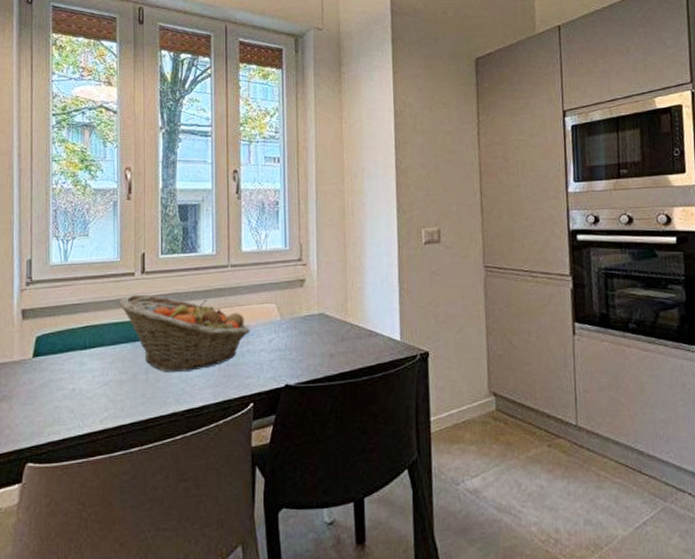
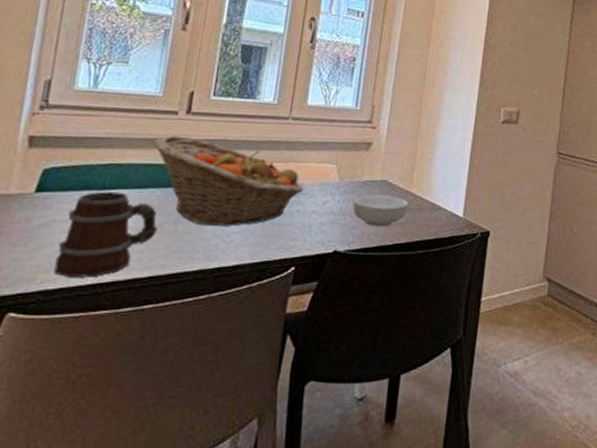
mug: none [57,350,132,430] -> present [54,191,157,278]
cereal bowl: none [296,327,347,358] -> present [353,194,409,227]

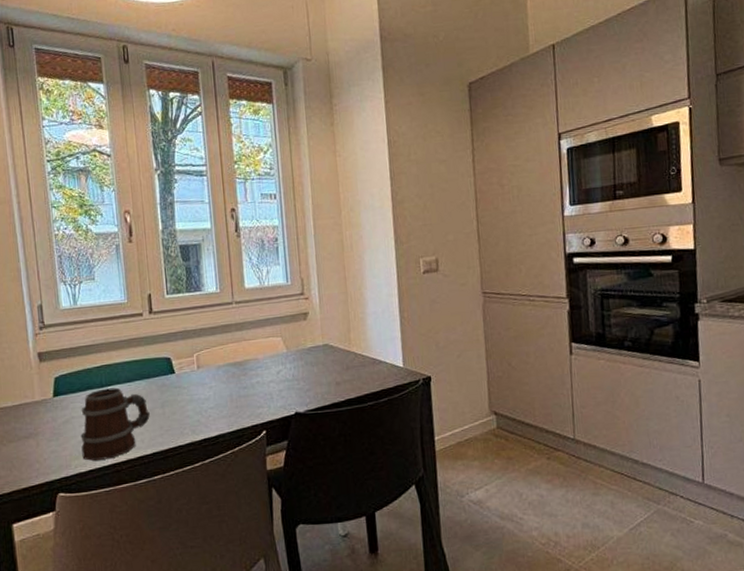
fruit basket: present [152,135,303,226] -> none [129,333,258,406]
cereal bowl: present [353,194,409,227] -> none [303,357,352,387]

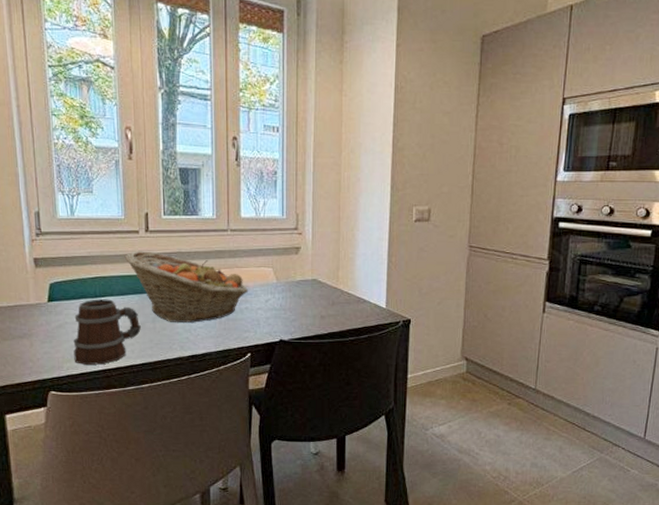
fruit basket: none [129,333,258,406] -> present [124,251,248,323]

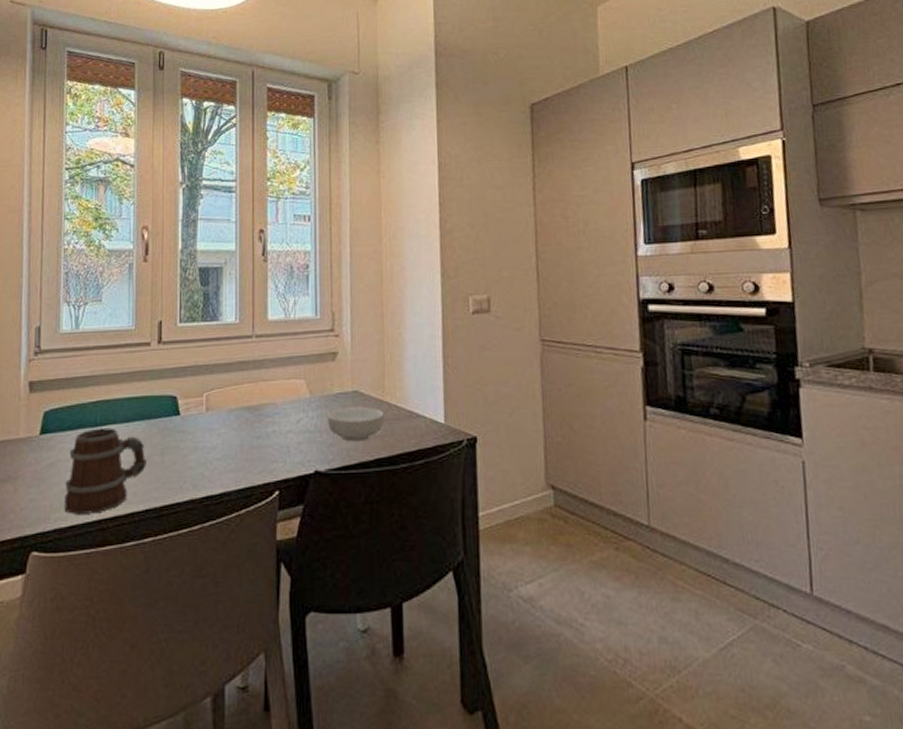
fruit basket: present [124,251,248,323] -> none [132,366,276,454]
cereal bowl: none [291,292,337,319] -> present [327,406,384,442]

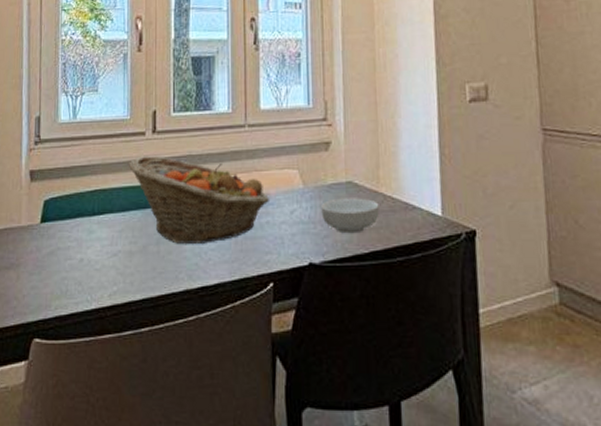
mug: present [64,428,147,516] -> none [64,217,143,304]
fruit basket: none [132,366,276,454] -> present [128,156,269,244]

